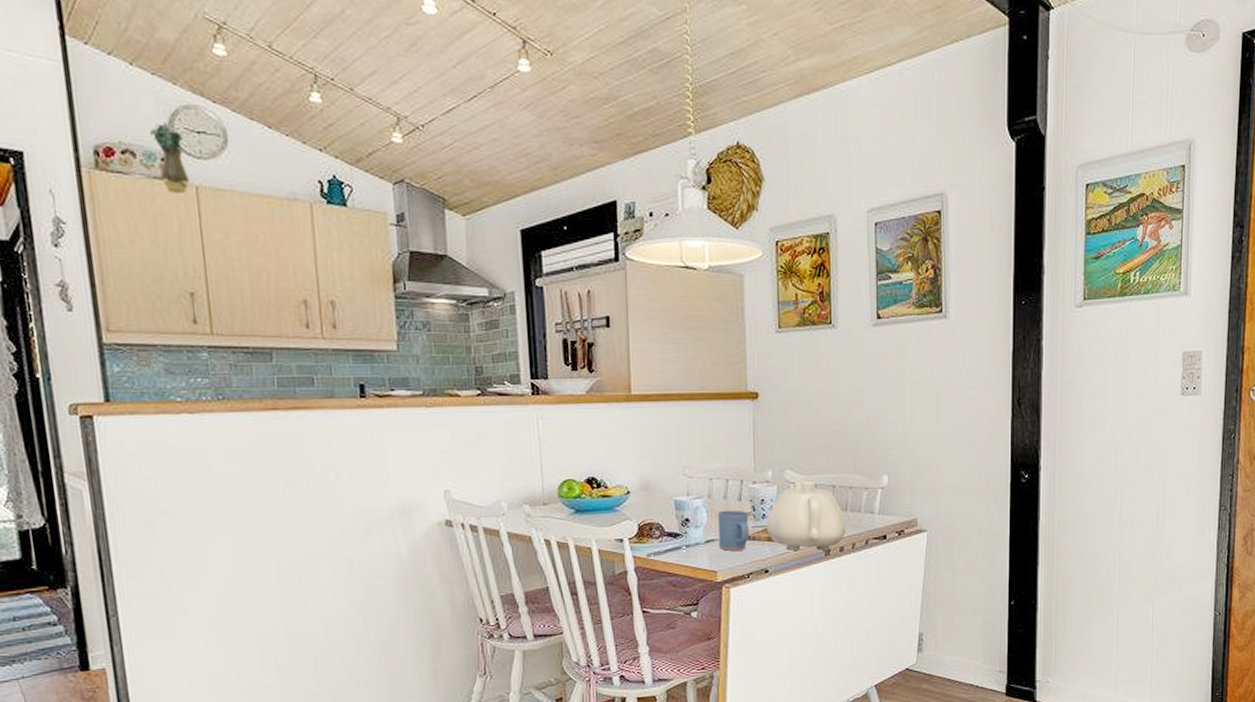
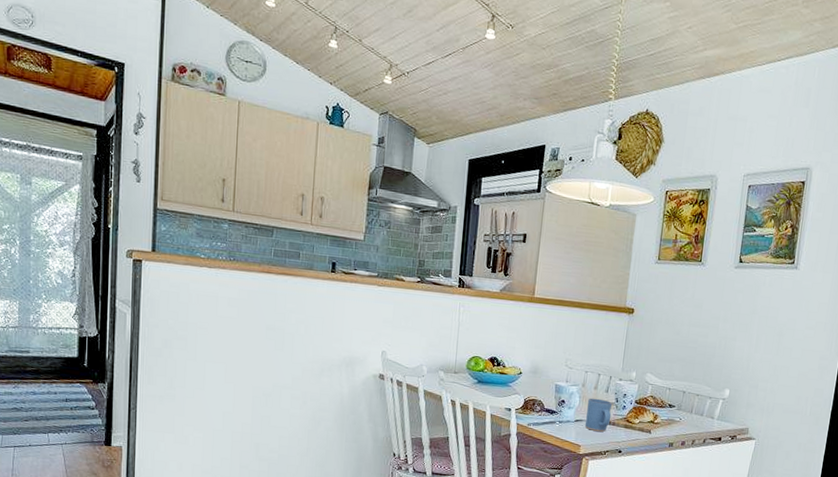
vase: present [150,122,190,193] -> none [213,52,235,105]
teapot: present [766,476,846,550] -> none [624,379,690,442]

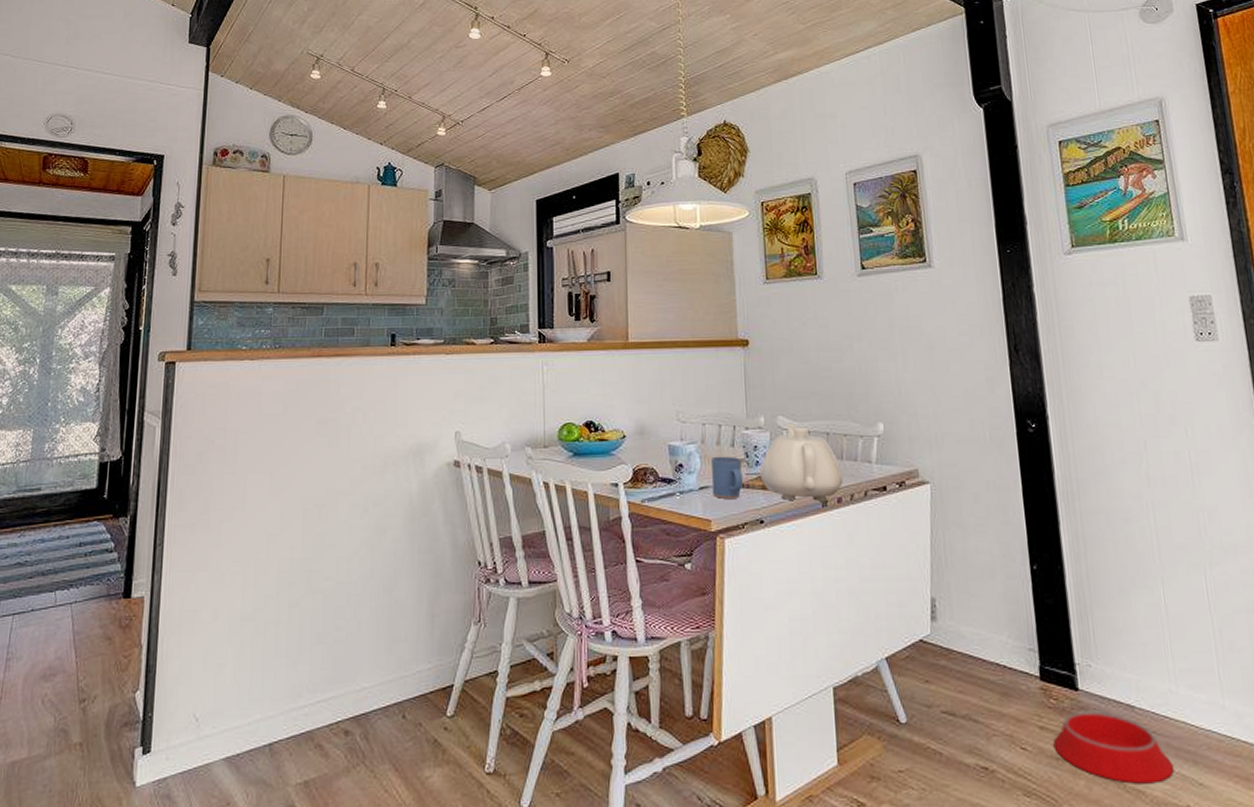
teapot: none [624,379,690,442] -> present [759,422,843,501]

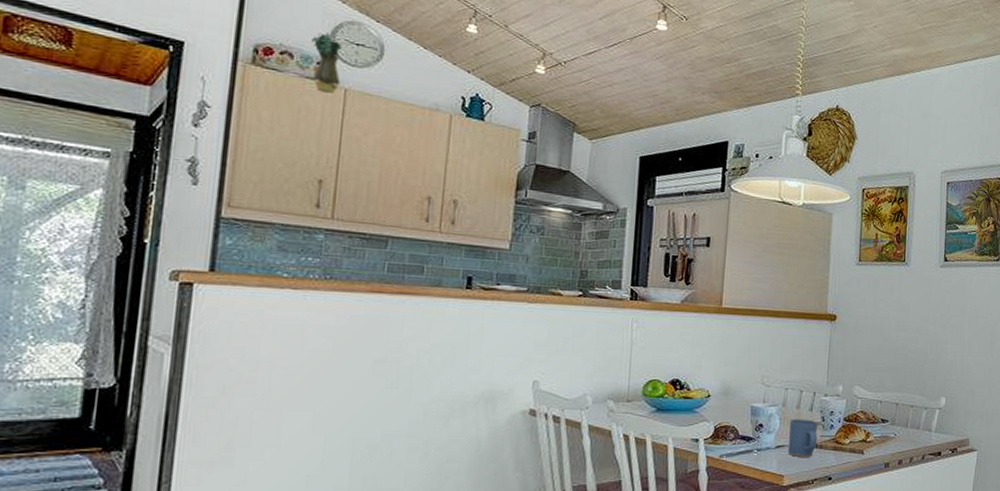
vase: none [257,129,279,181] -> present [312,32,342,94]
teapot: present [759,422,843,501] -> none [832,392,906,462]

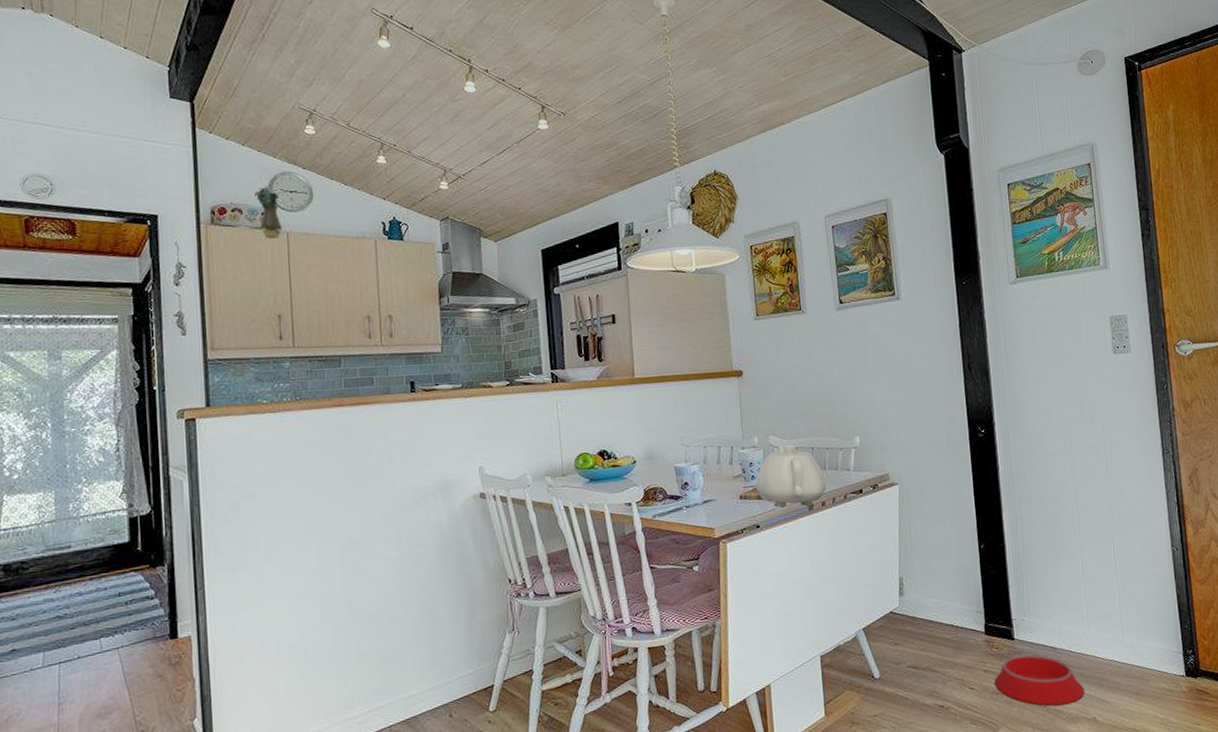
mug: present [788,418,819,457] -> none [713,473,742,510]
teapot: none [832,392,906,462] -> present [755,441,826,507]

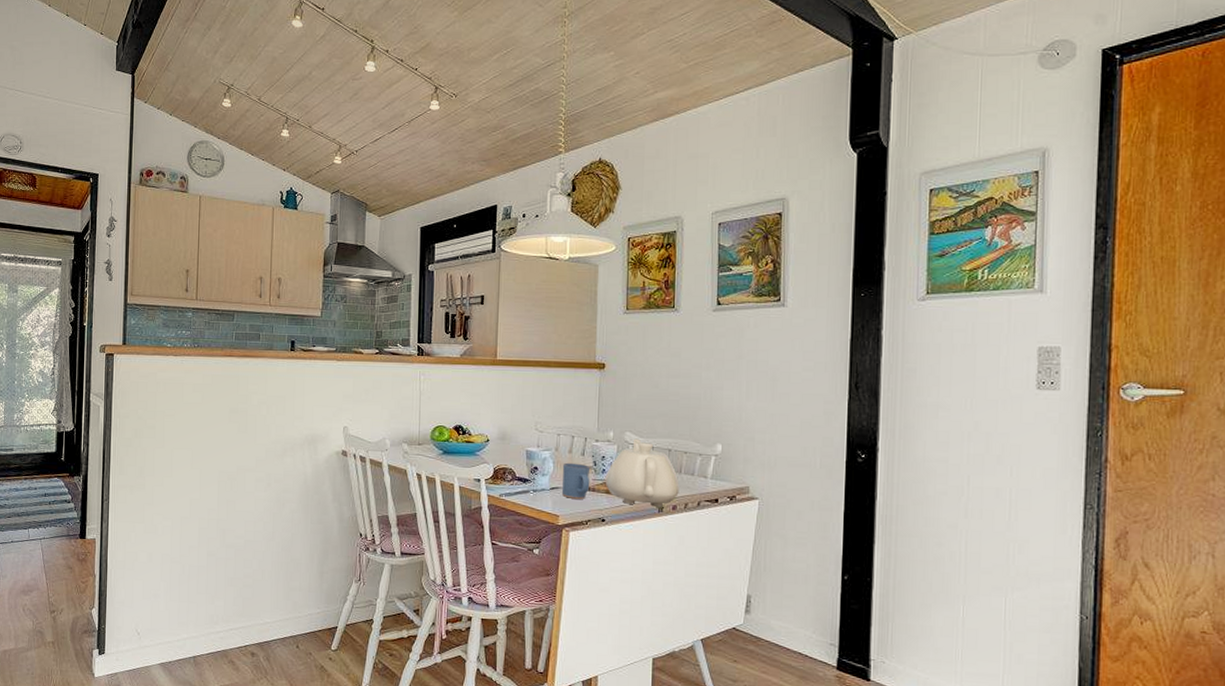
vase: present [254,186,282,239] -> none [176,153,196,201]
mug: none [713,473,742,510] -> present [562,462,591,499]

